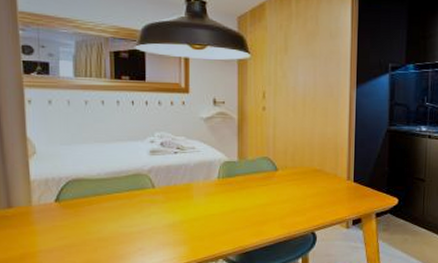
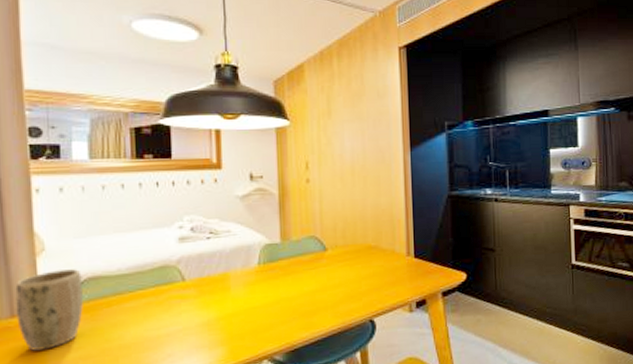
plant pot: none [11,171,68,237] -> present [14,269,83,351]

